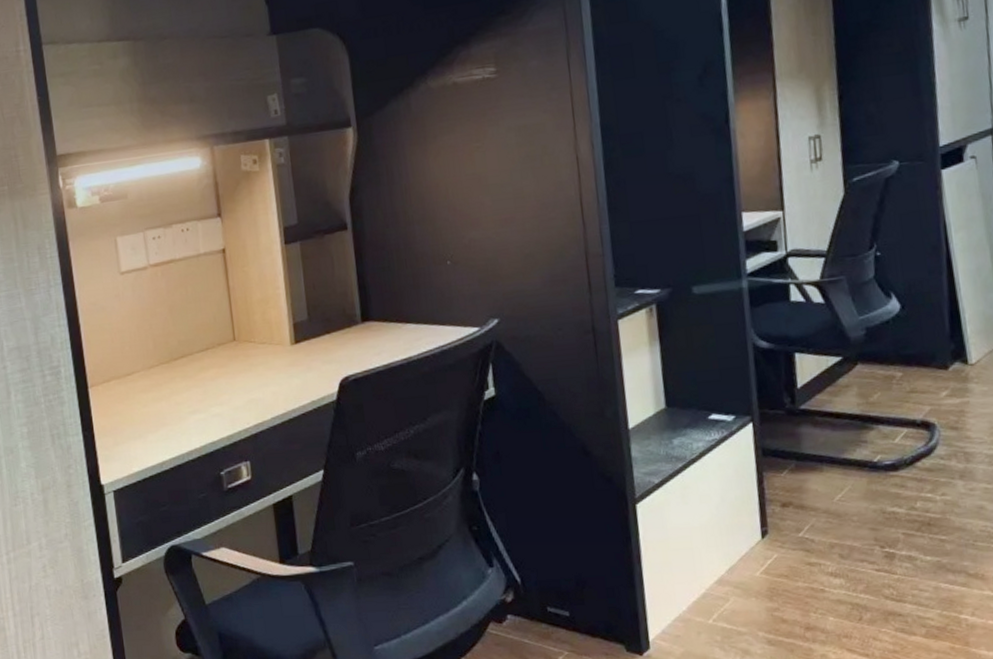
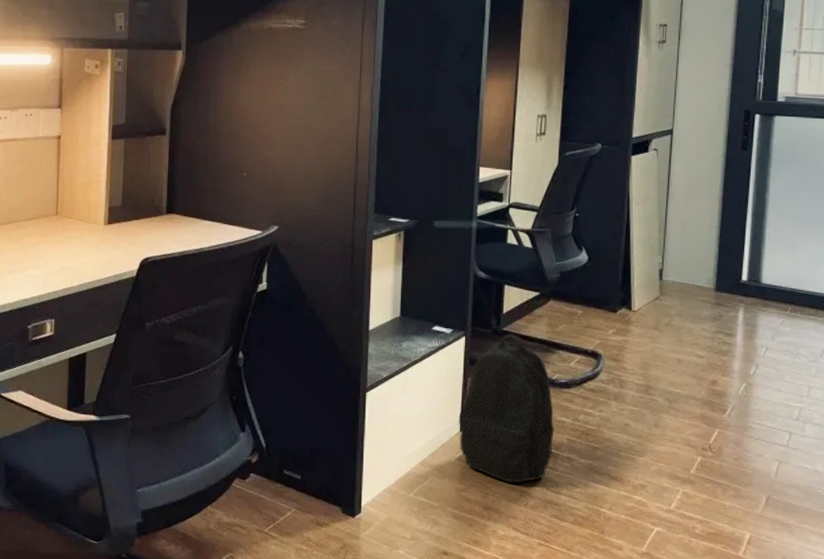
backpack: none [757,412,888,595] -> present [458,334,555,483]

